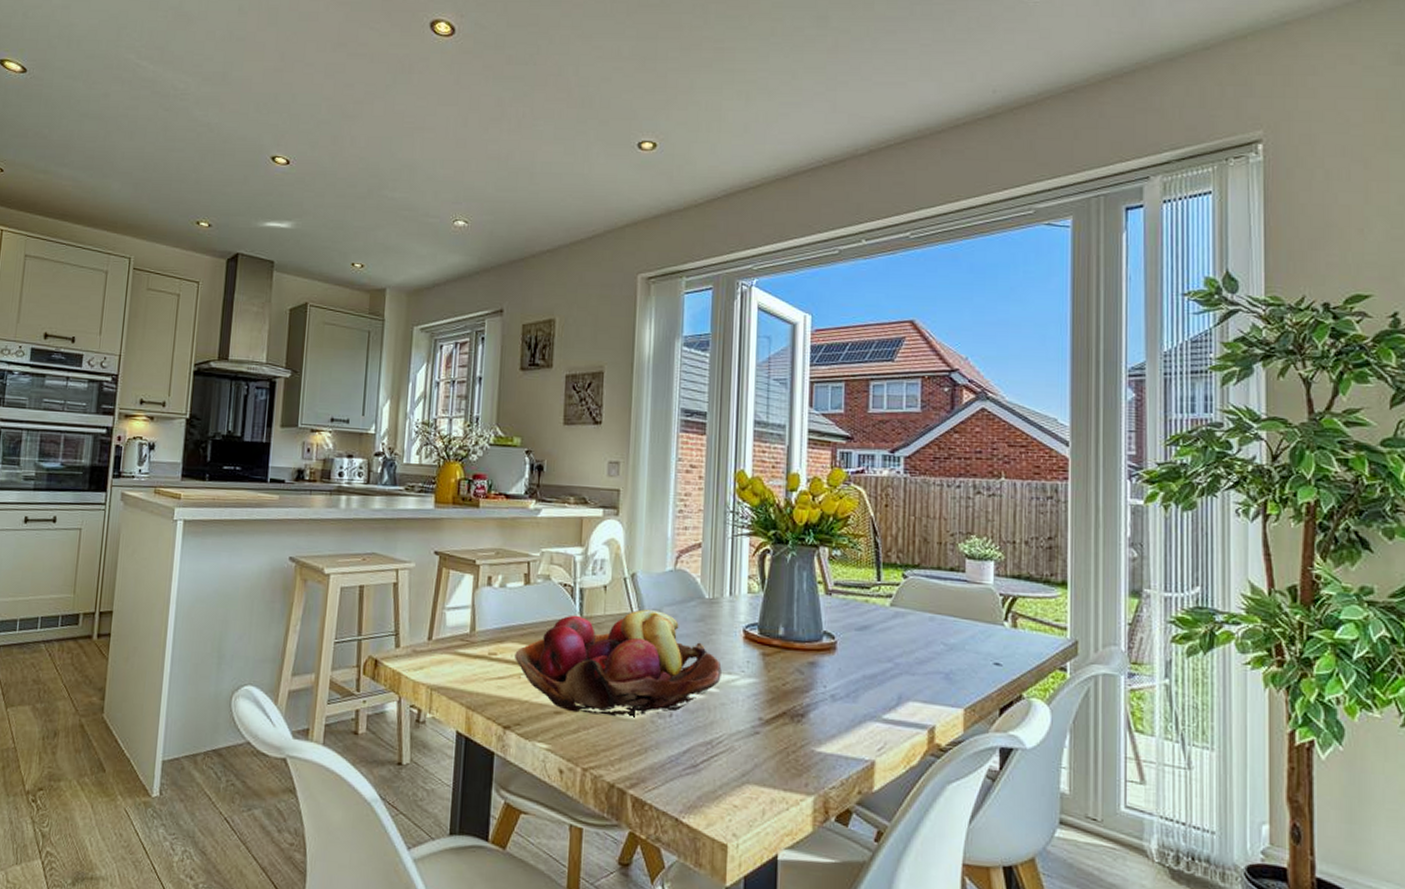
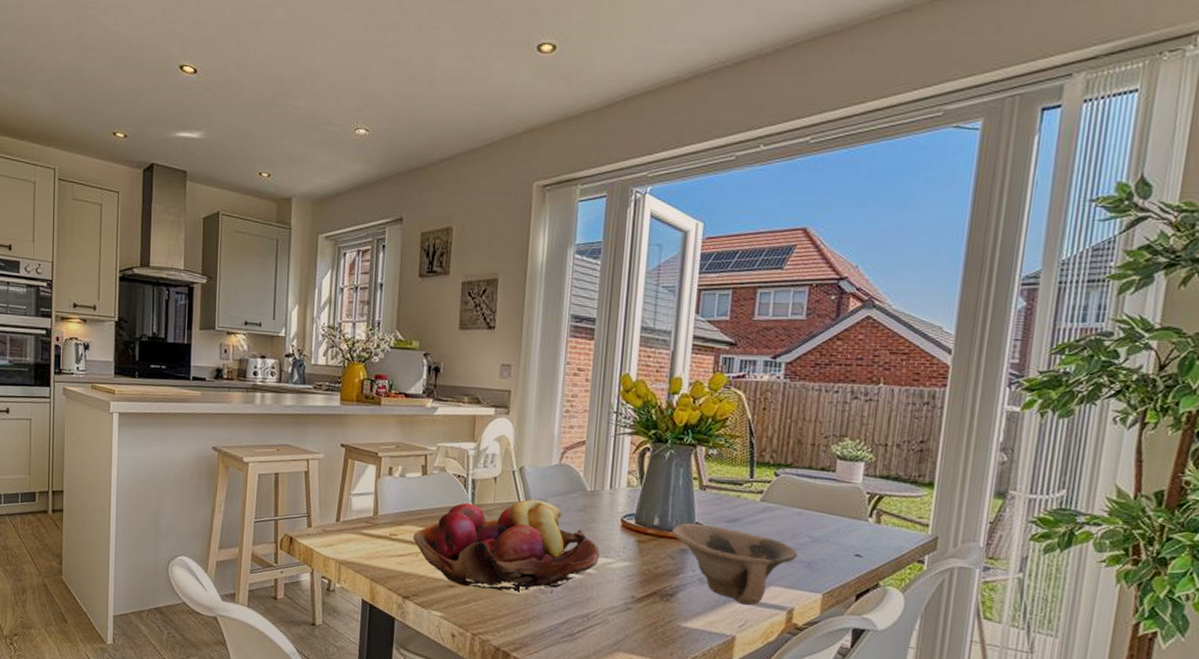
bowl: none [798,632,934,724] -> present [671,523,798,605]

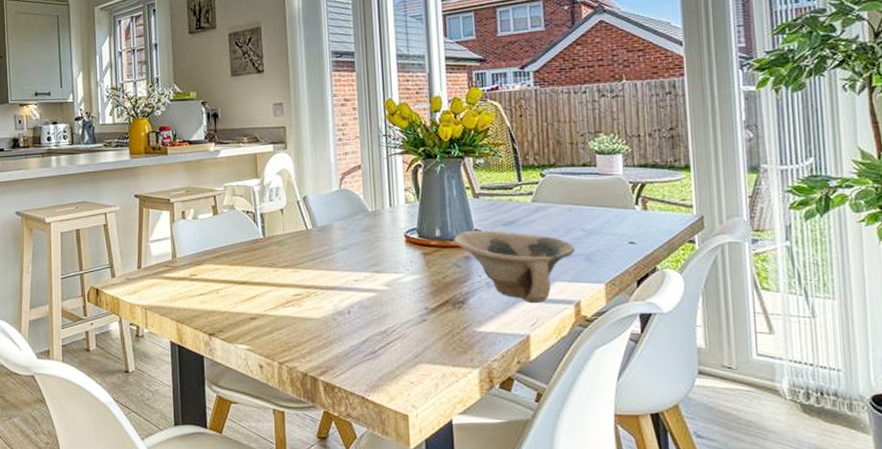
fruit basket: present [413,499,600,592] -> none [212,226,389,317]

